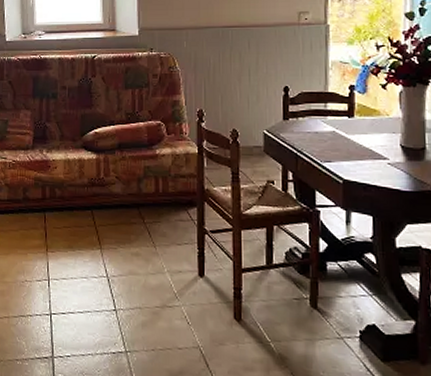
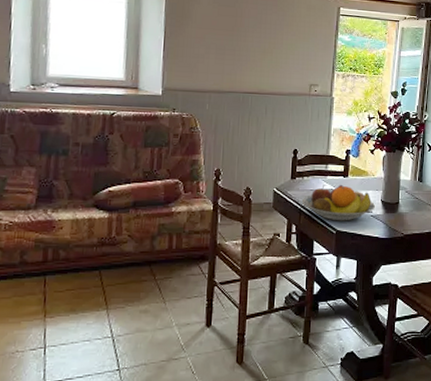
fruit bowl: none [299,125,394,170] -> present [302,184,376,221]

